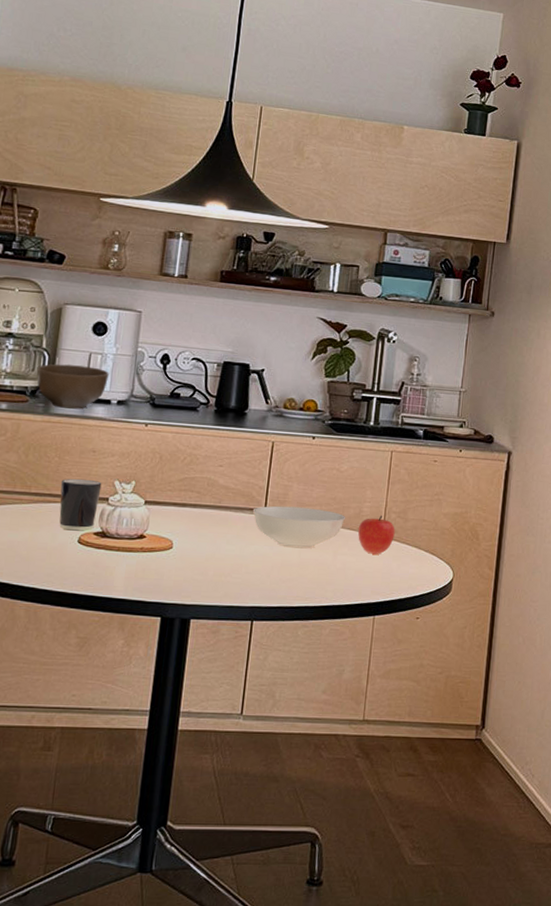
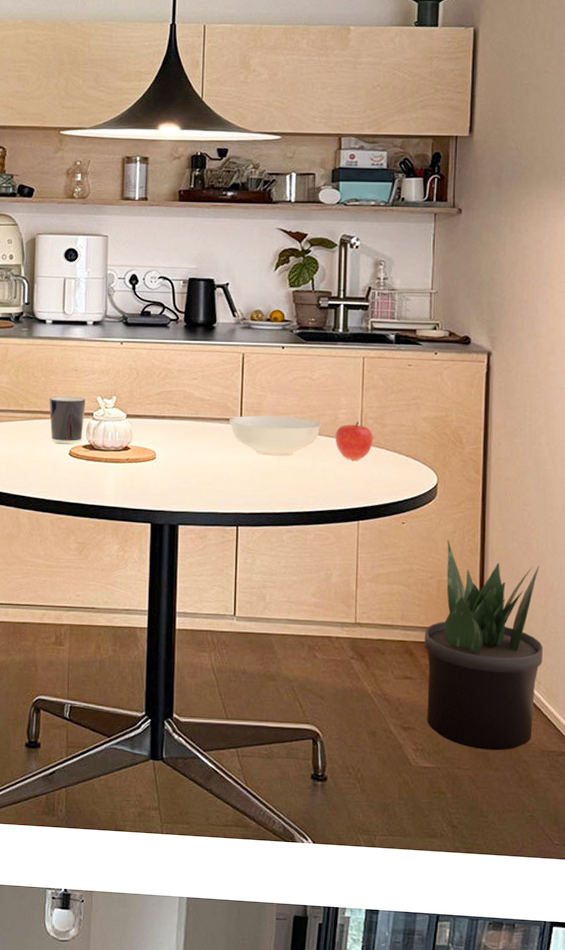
bowl: present [36,364,109,409] -> none [18,290,83,331]
planter: none [425,635,541,845] -> present [424,539,543,751]

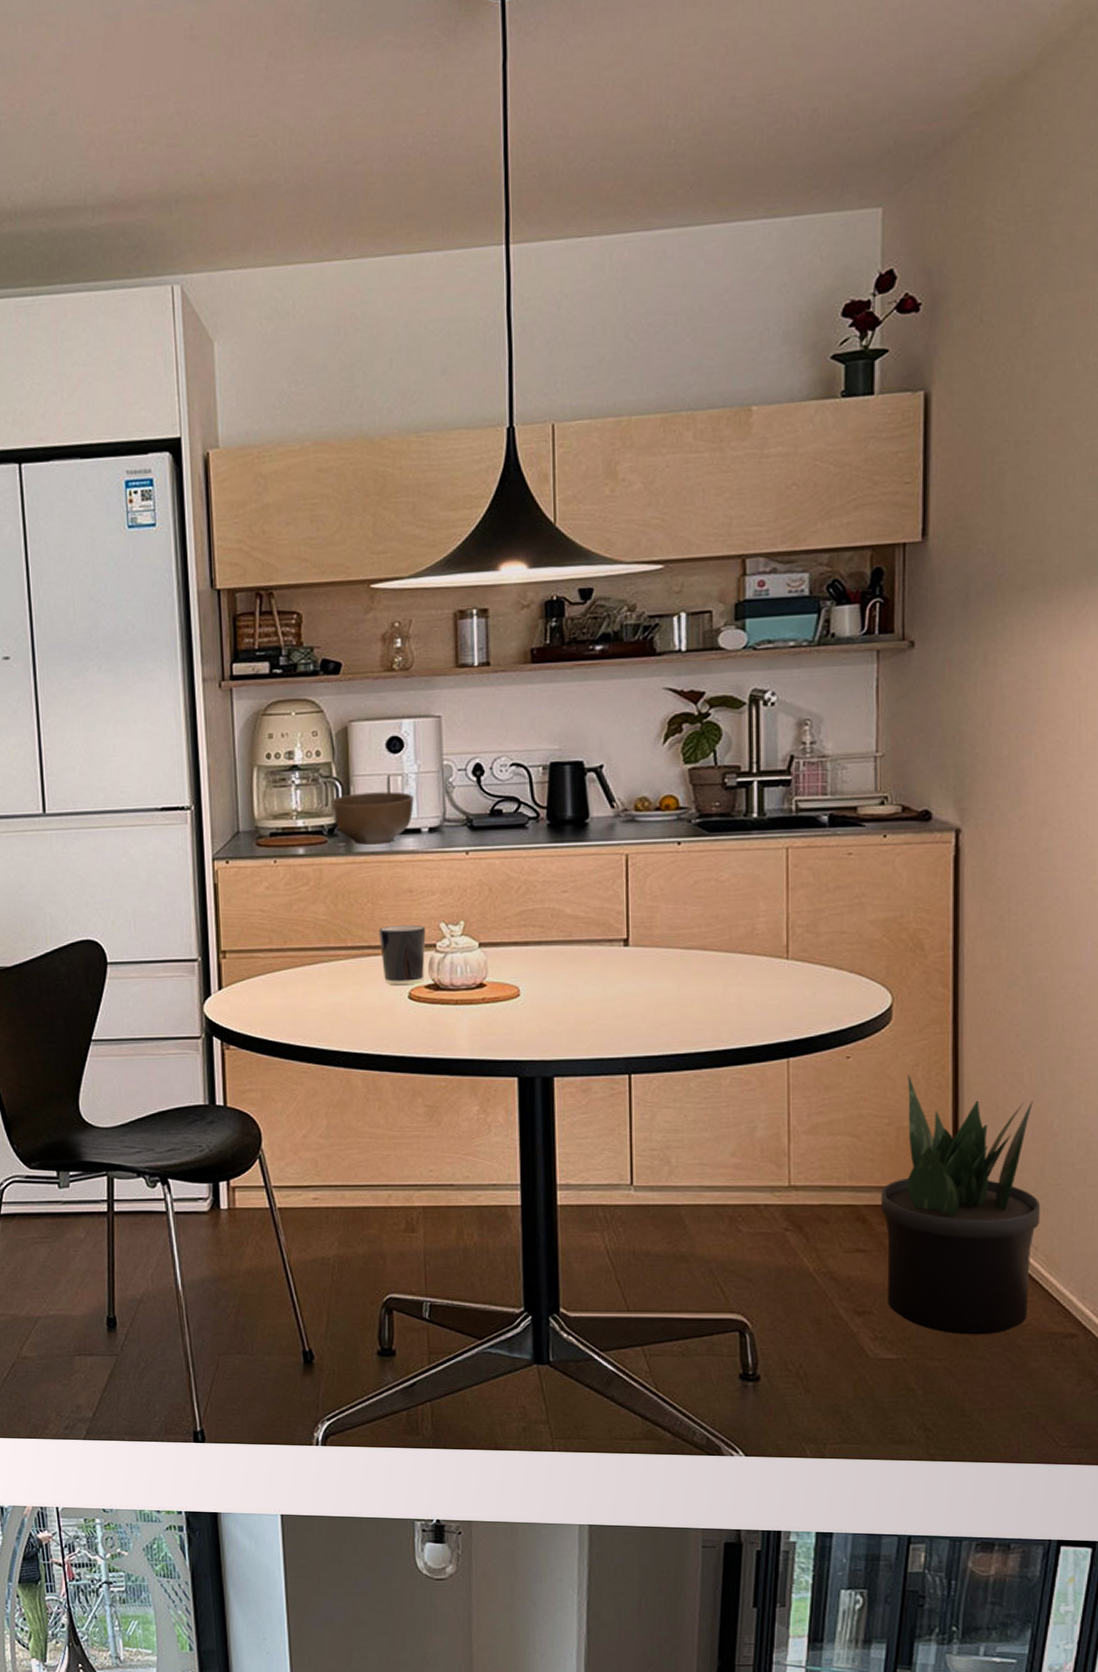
bowl: none [18,290,83,331] -> present [330,791,414,845]
bowl: present [229,415,322,456] -> none [612,931,735,983]
fruit: present [335,421,373,460] -> none [752,931,804,982]

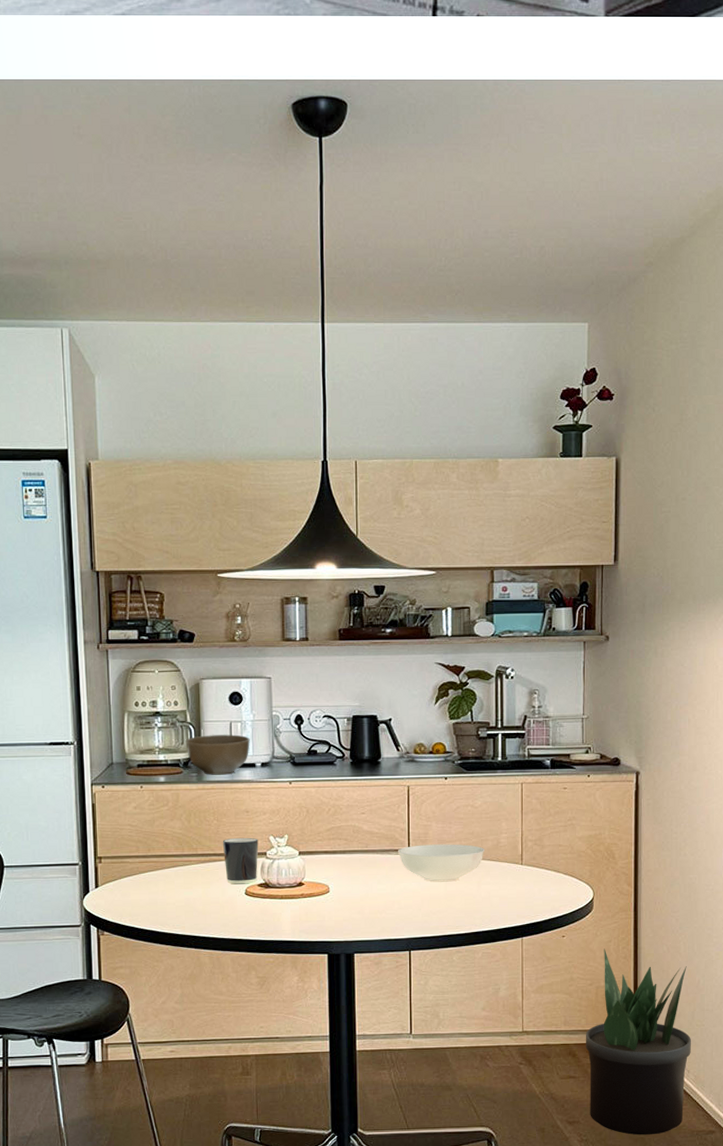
bowl: none [612,931,735,983] -> present [397,844,485,882]

